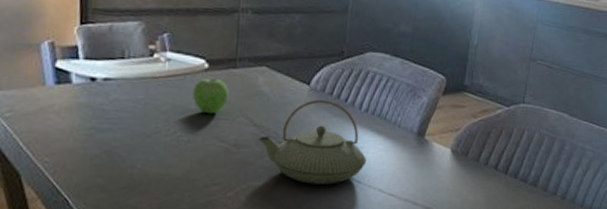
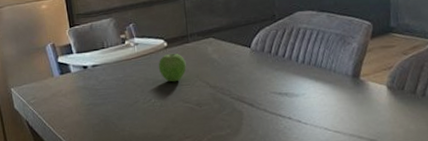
teapot: present [258,99,367,185] -> none [215,58,310,130]

